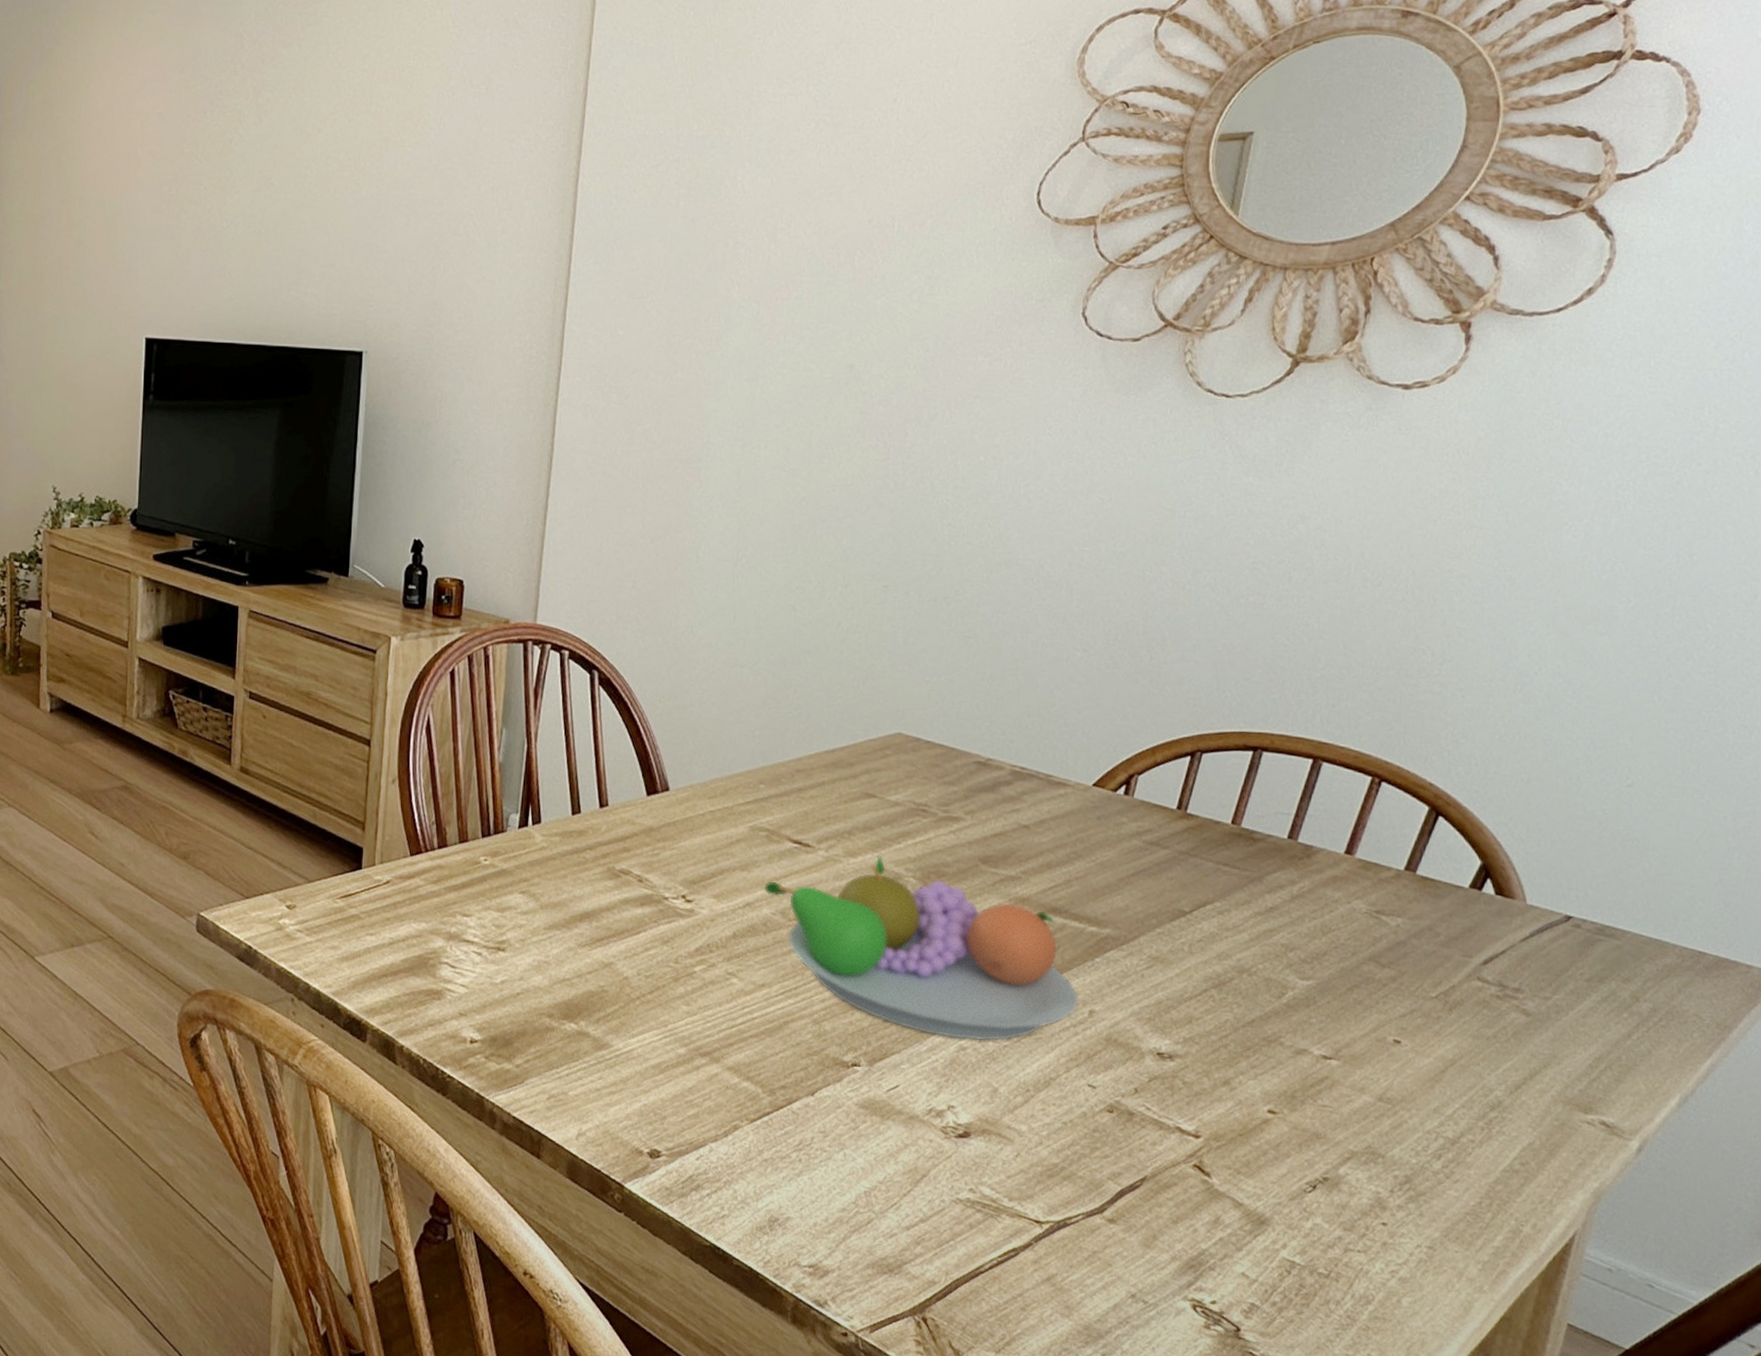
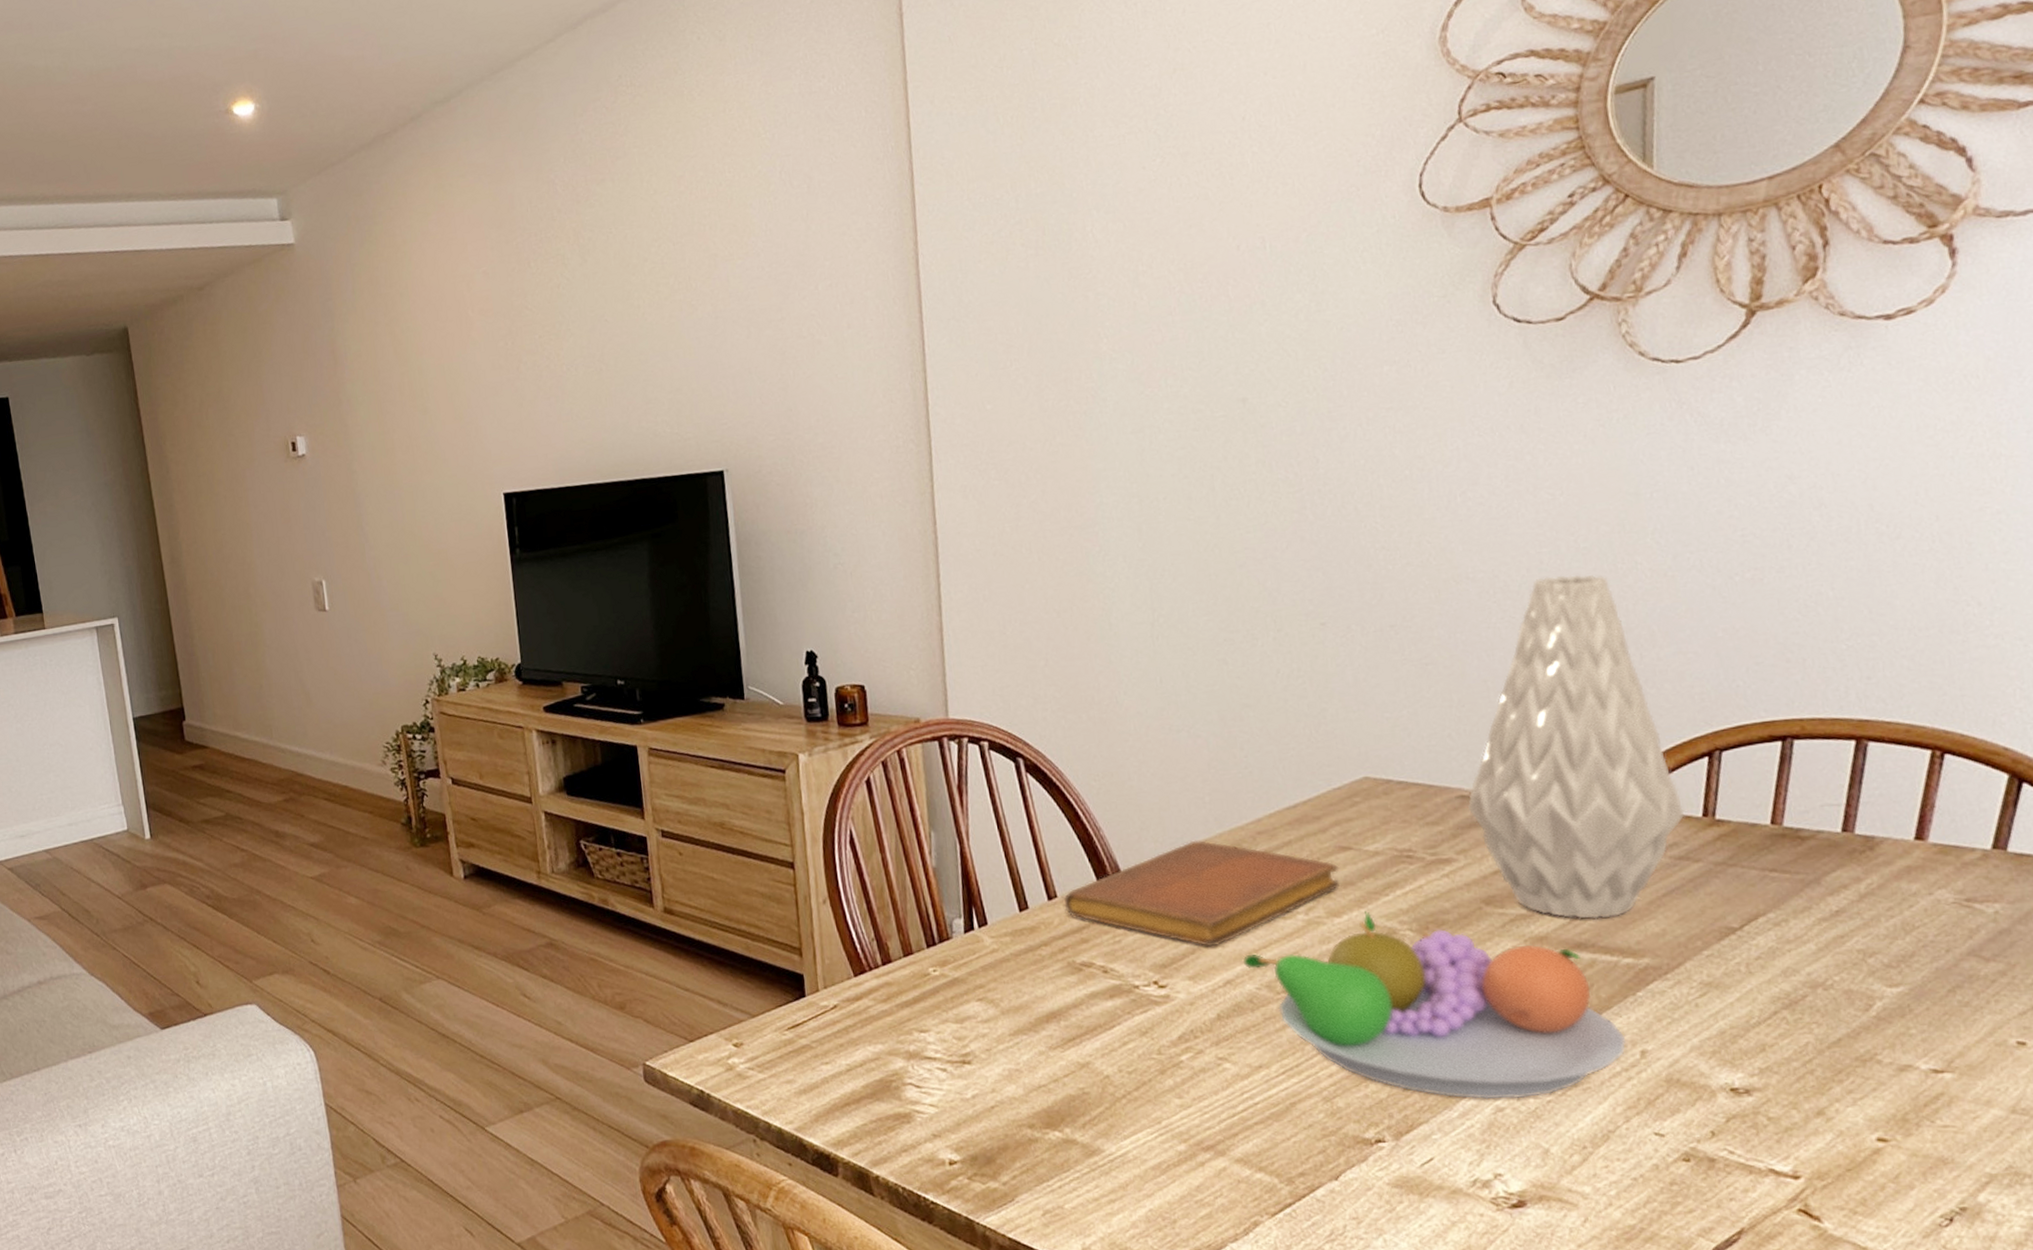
notebook: none [613,769,863,870] -> present [1064,840,1341,947]
vase: none [981,573,1163,889] -> present [1467,574,1685,919]

